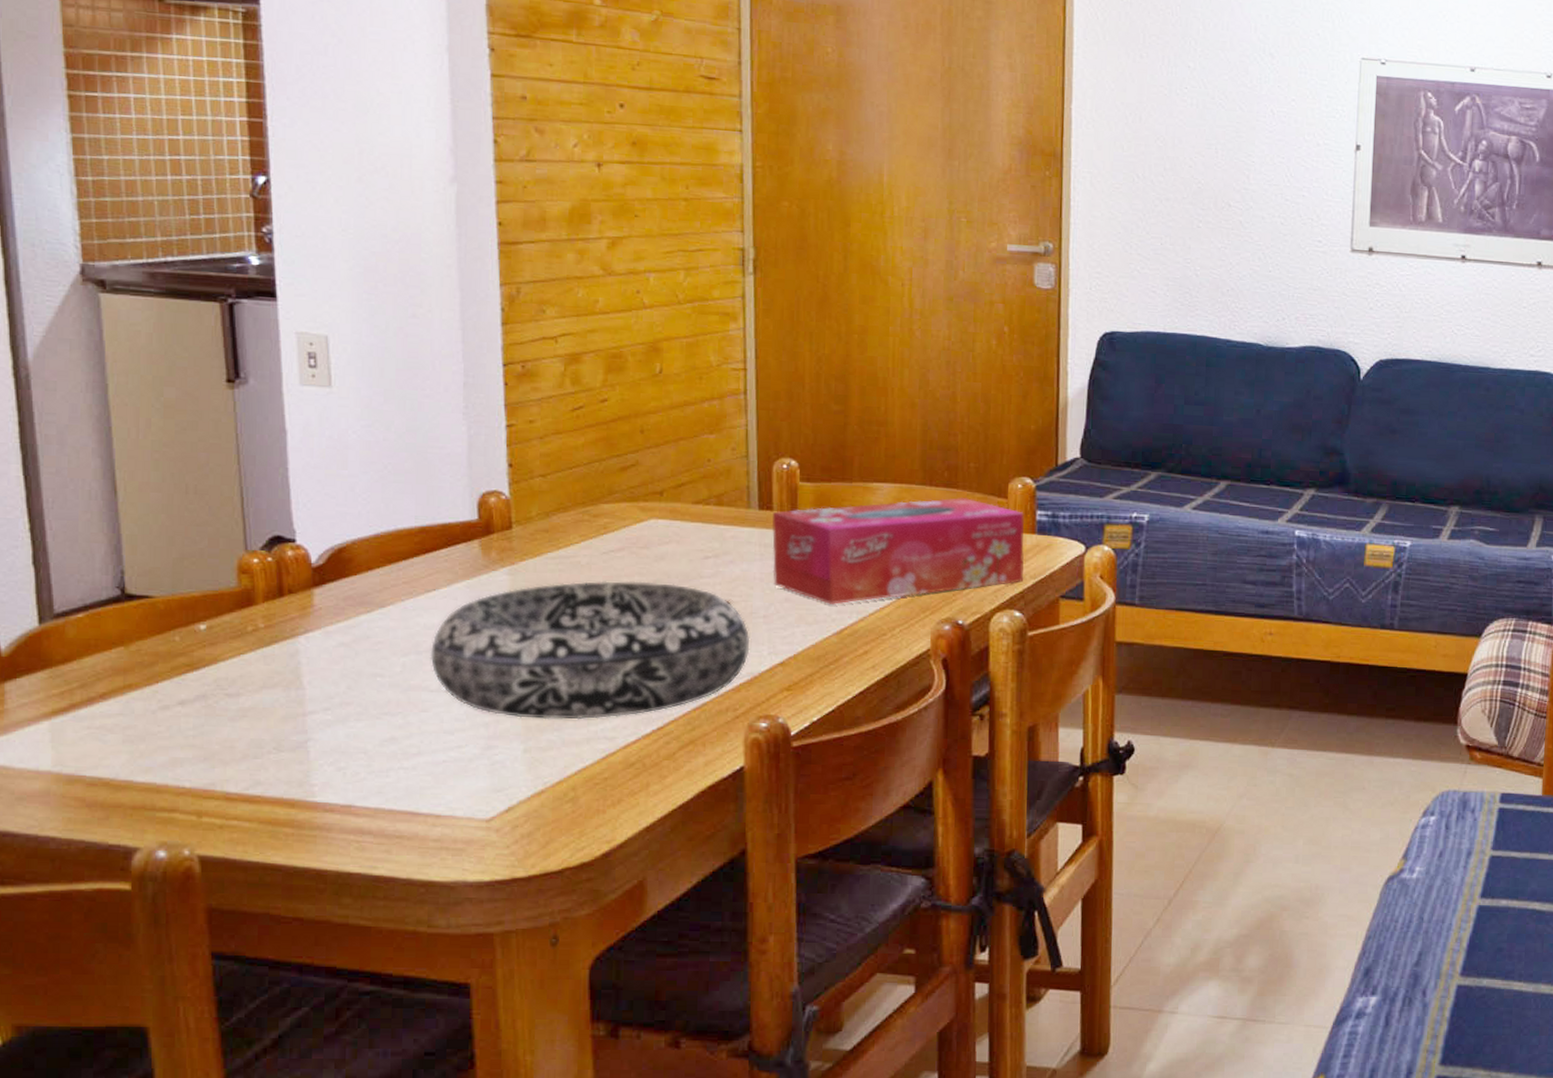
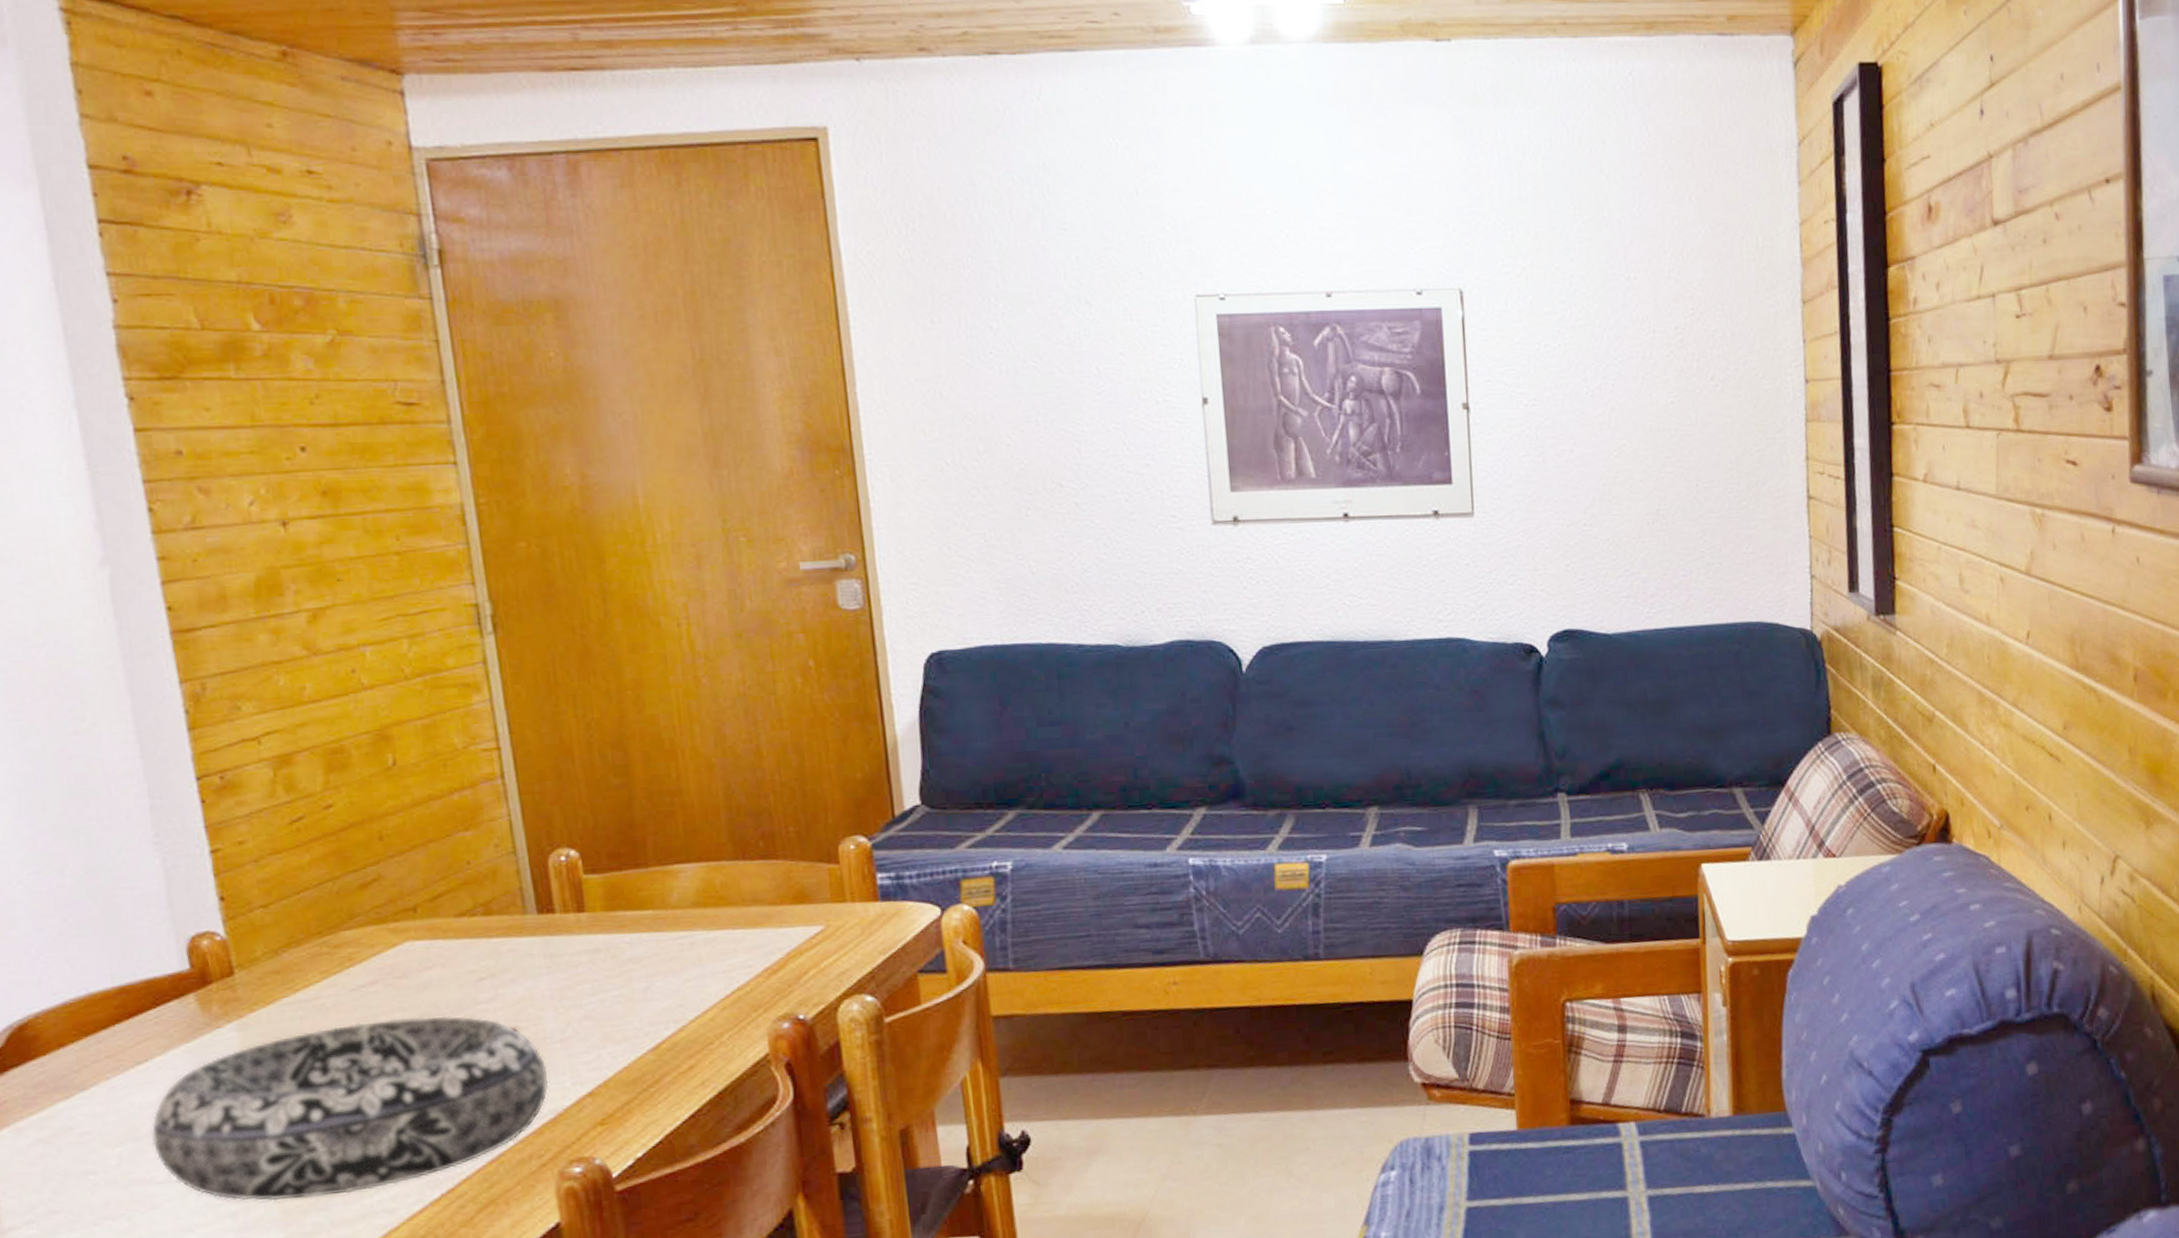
tissue box: present [771,498,1025,604] -> none [555,869,872,1016]

